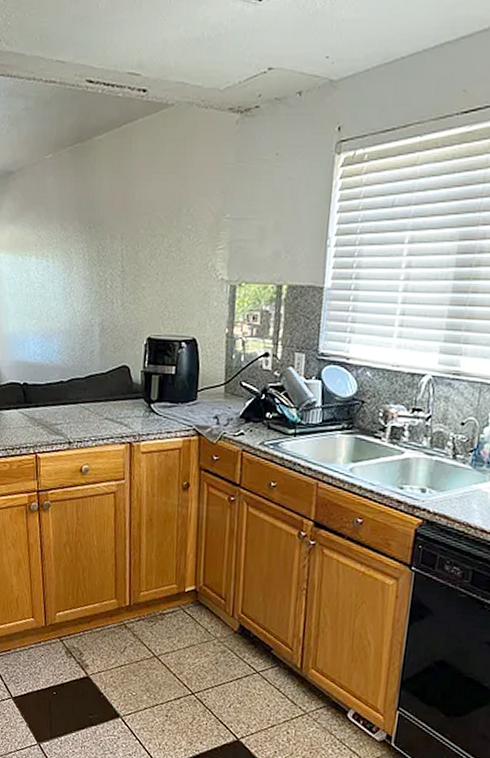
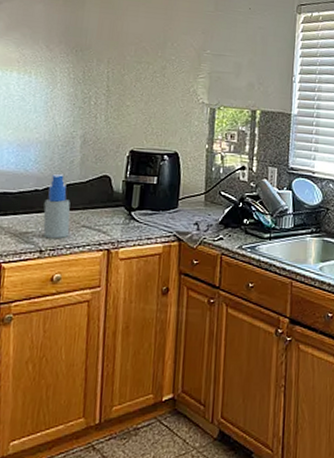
spray bottle: none [69,364,94,431] -> present [43,173,71,239]

